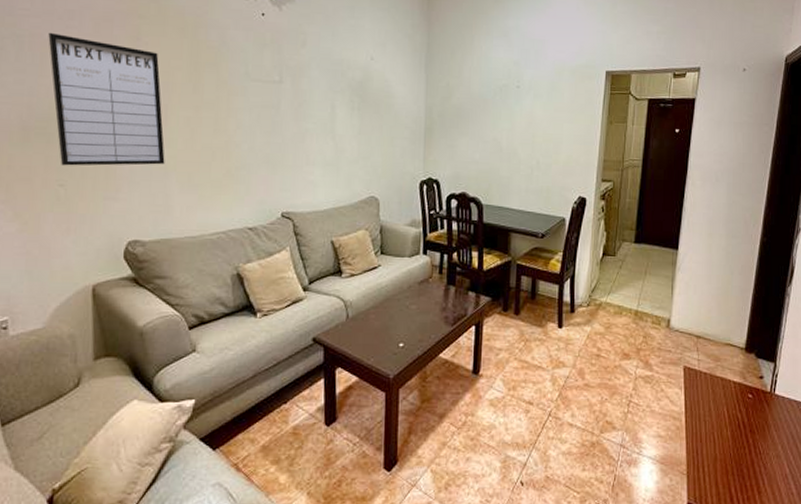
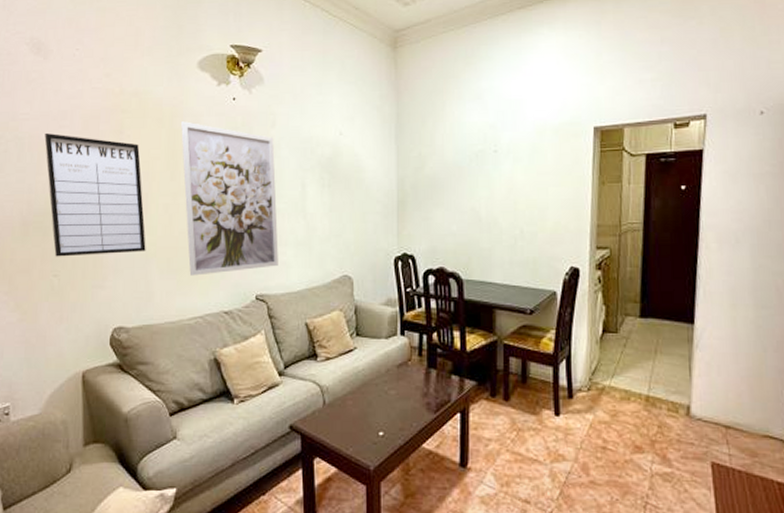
wall art: none [205,33,306,191] -> present [181,121,279,276]

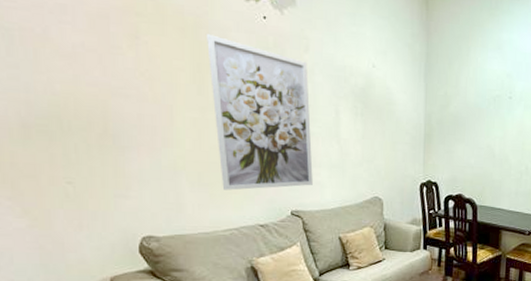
writing board: present [44,132,146,257] -> none [40,26,174,165]

